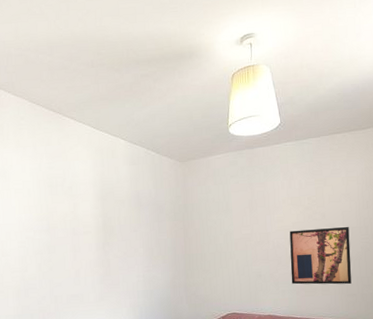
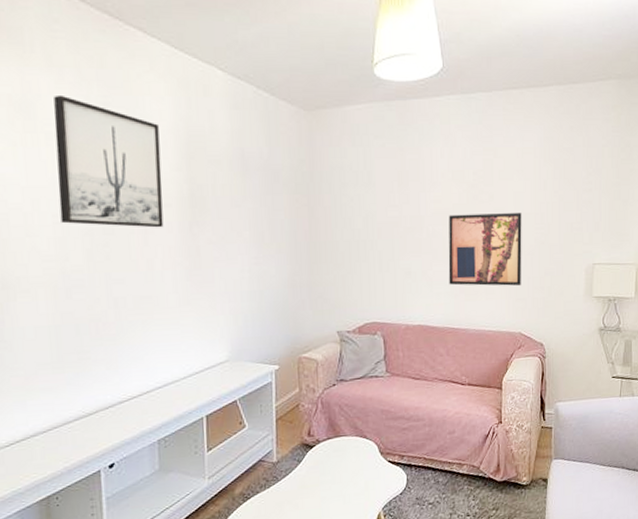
wall art: none [20,164,86,248] -> present [54,94,164,228]

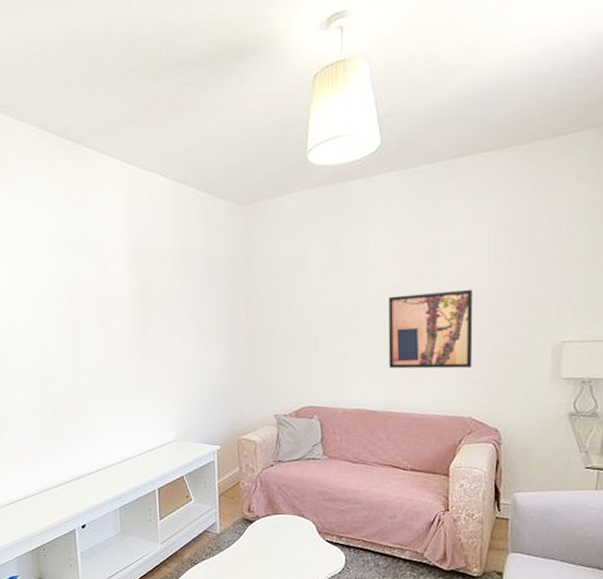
wall art: present [54,94,164,228] -> none [31,215,119,324]

